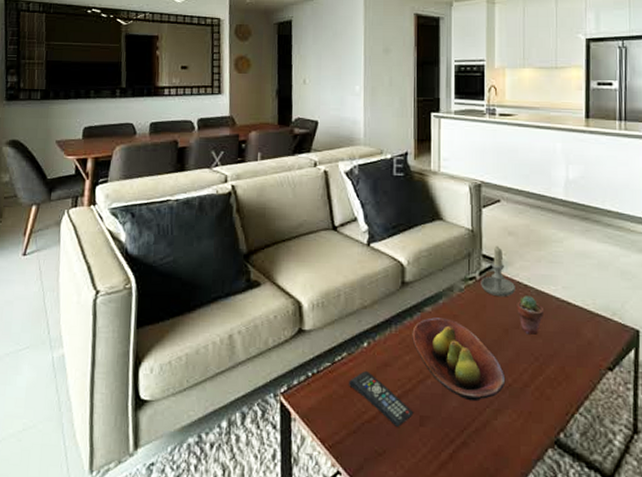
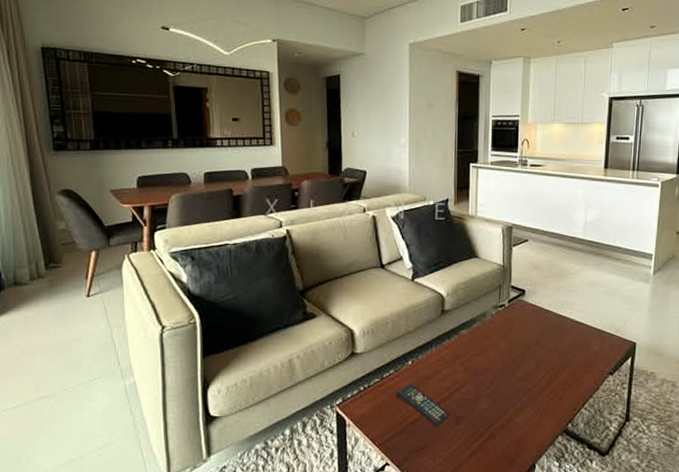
fruit bowl: present [412,317,506,402] -> none [450,339,527,404]
candle: present [481,245,515,297] -> none [509,278,538,320]
potted succulent: present [517,296,543,335] -> none [538,318,560,349]

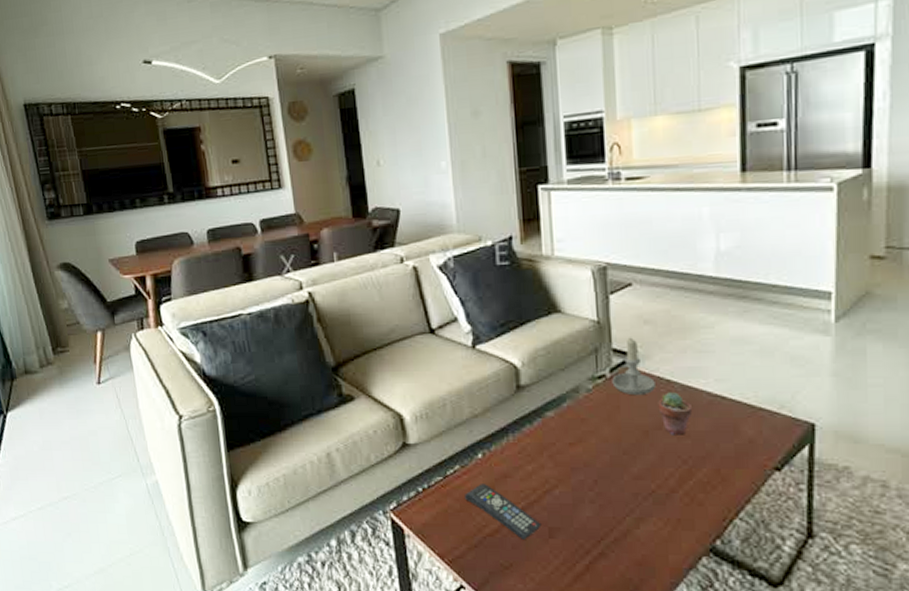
candle: none [509,278,538,320] -> present [612,337,655,396]
potted succulent: none [538,318,560,349] -> present [658,392,692,435]

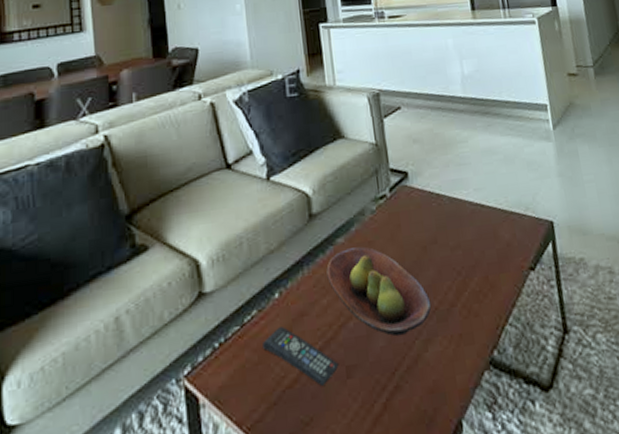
fruit bowl: none [533,423,648,511] -> present [326,247,432,337]
candle: present [612,337,655,396] -> none [391,156,428,213]
potted succulent: present [658,392,692,435] -> none [431,205,460,248]

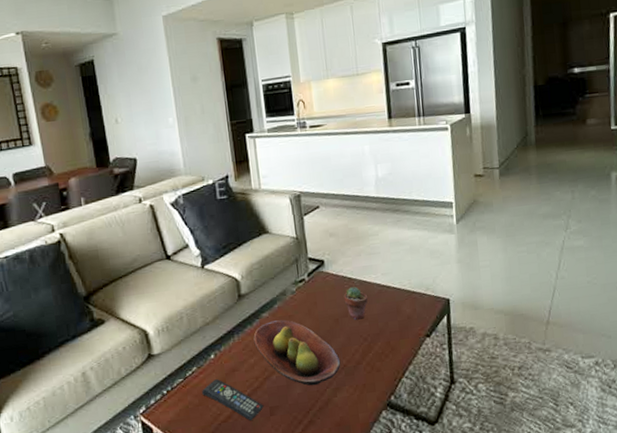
potted succulent: none [431,205,460,248] -> present [343,287,368,320]

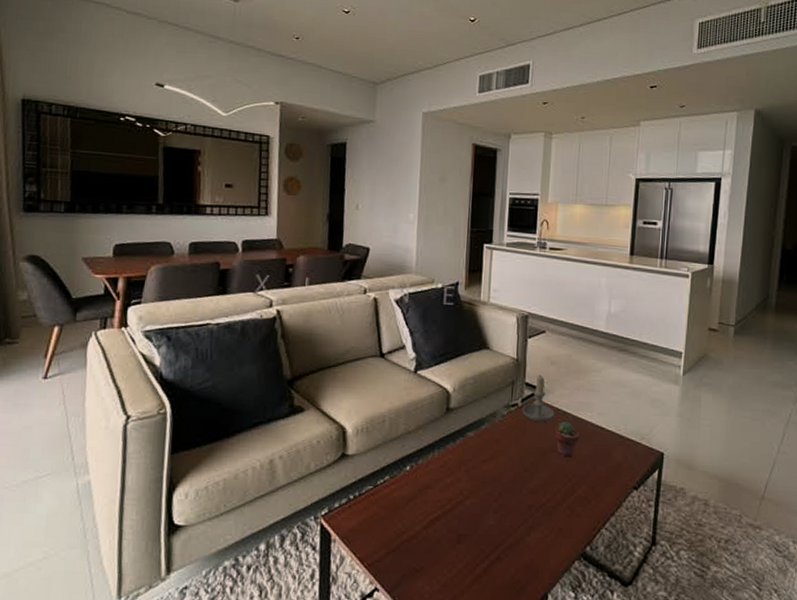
remote control: present [202,379,264,421] -> none [390,493,452,545]
fruit bowl: present [253,320,341,386] -> none [454,442,541,520]
candle: none [309,247,341,293] -> present [522,374,554,423]

